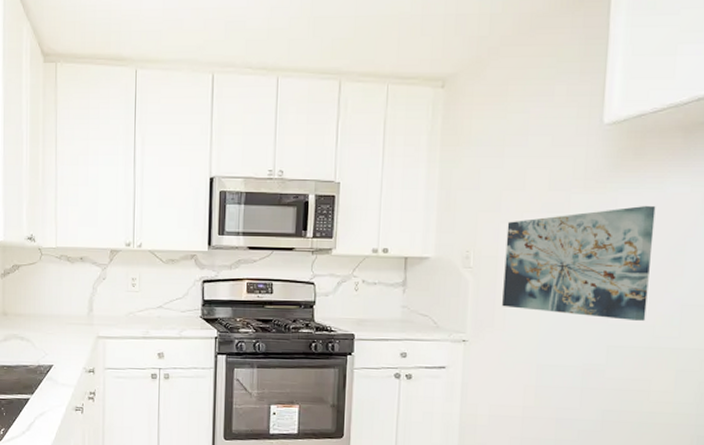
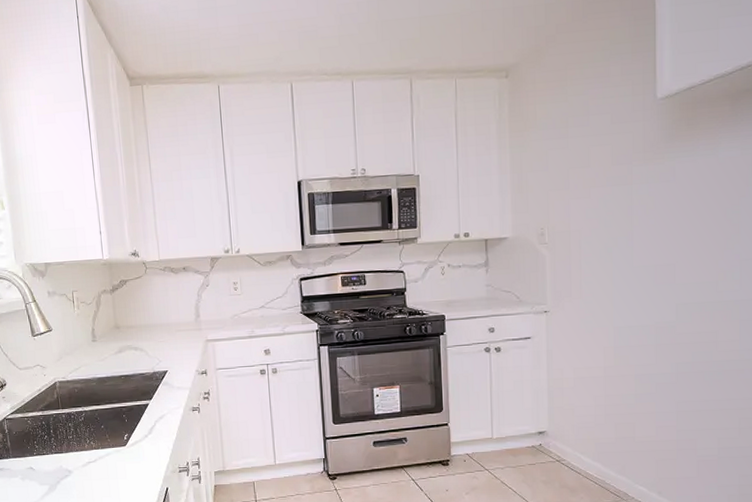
wall art: present [502,206,656,321] -> none [576,171,710,279]

